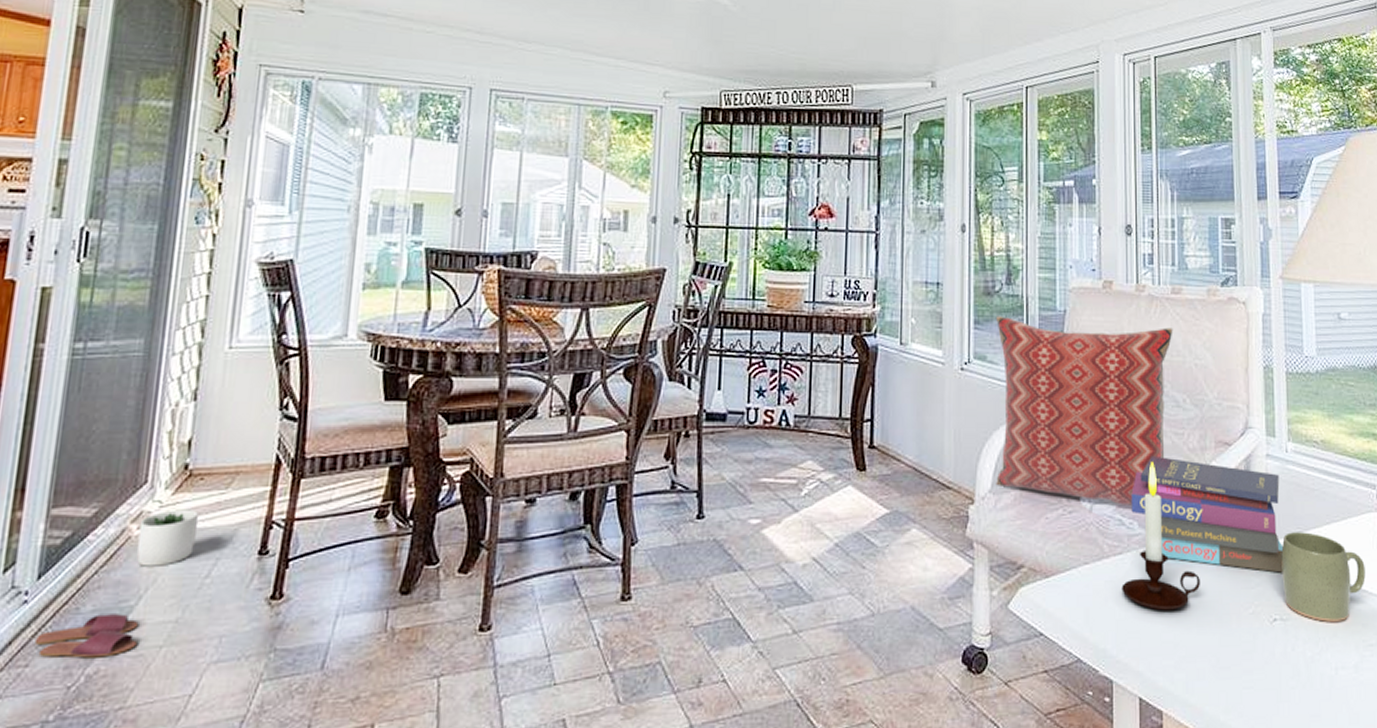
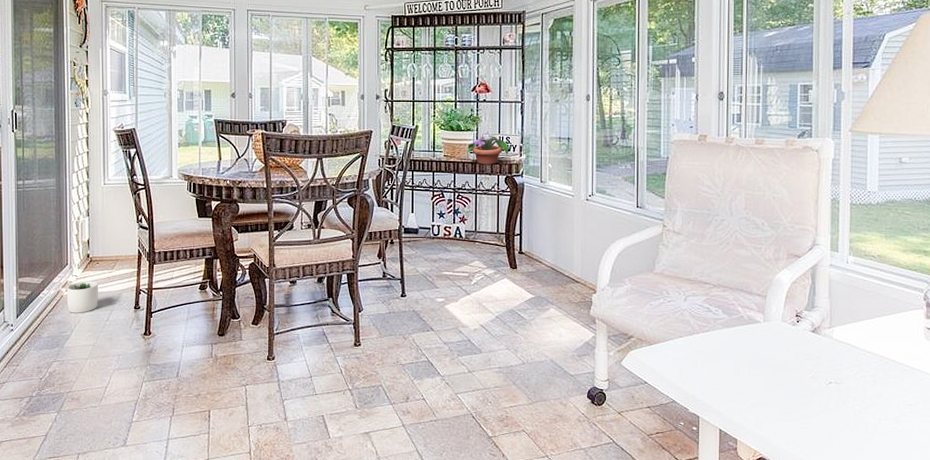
slippers: present [35,614,139,658] -> none [20,339,74,363]
potted flower: none [799,272,859,319] -> present [466,131,510,165]
pillow: present [996,316,1173,505] -> none [613,161,756,298]
candle: present [1122,461,1201,611] -> none [708,267,771,372]
books: present [1131,455,1284,573] -> none [717,263,841,350]
mug: present [1281,532,1366,622] -> none [838,322,910,387]

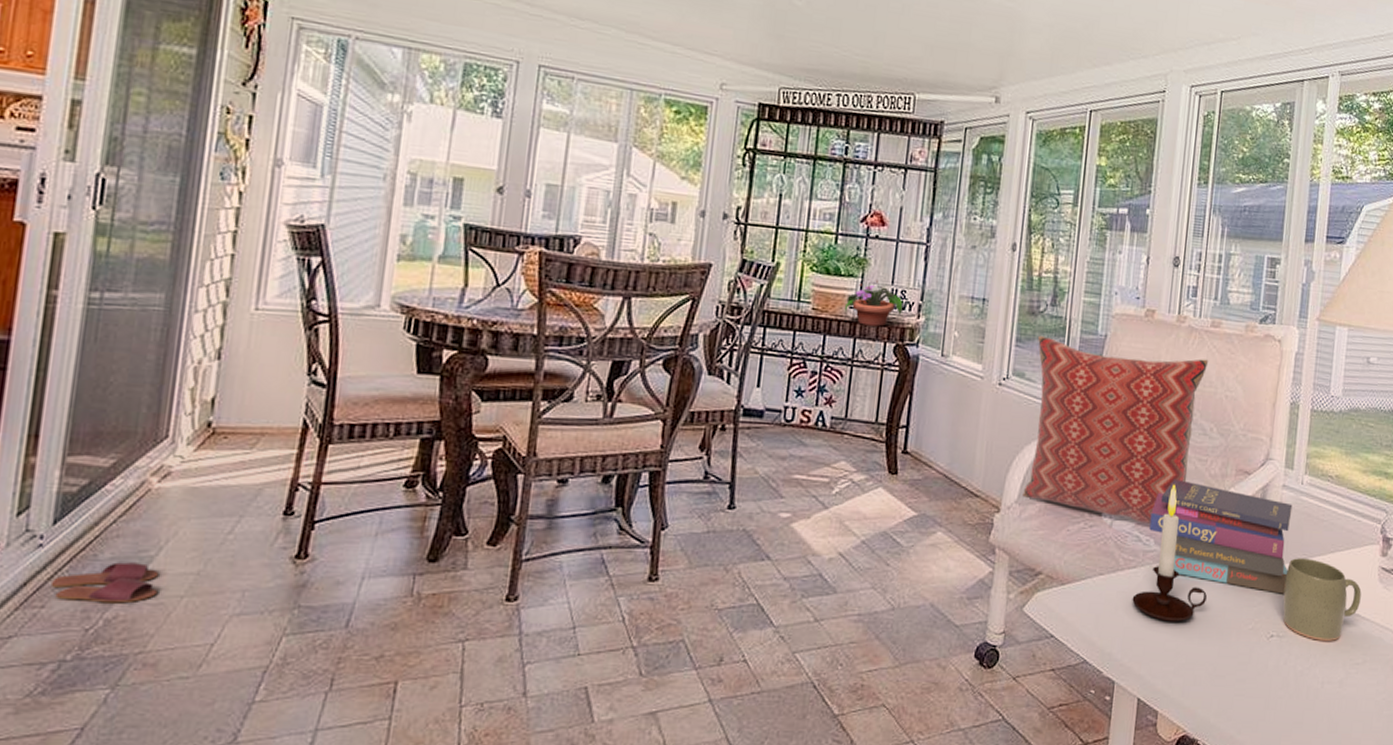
slippers: none [20,339,74,363] -> present [52,562,160,604]
planter: present [66,281,99,313] -> none [156,465,222,520]
pillow: none [613,161,756,298] -> present [1022,335,1209,524]
candle: none [708,267,771,372] -> present [1132,484,1208,622]
books: none [717,263,841,350] -> present [1149,478,1293,594]
mug: none [838,322,910,387] -> present [1283,558,1362,641]

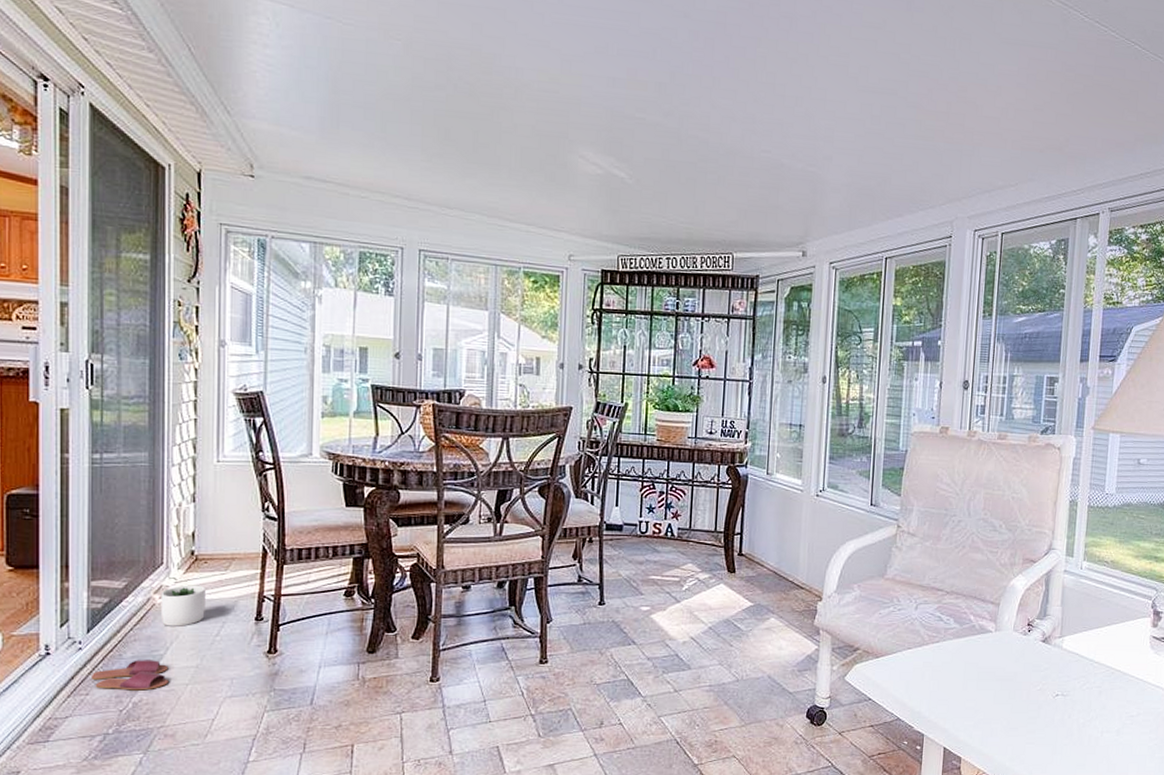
planter: none [156,465,222,520] -> present [160,585,207,626]
potted flower: present [844,280,904,327] -> none [683,413,733,452]
pillow: present [1022,335,1209,524] -> none [840,453,997,606]
candle: present [1132,484,1208,622] -> none [936,573,1001,686]
books: present [1149,478,1293,594] -> none [949,568,1073,661]
mug: present [1283,558,1362,641] -> none [1066,631,1135,698]

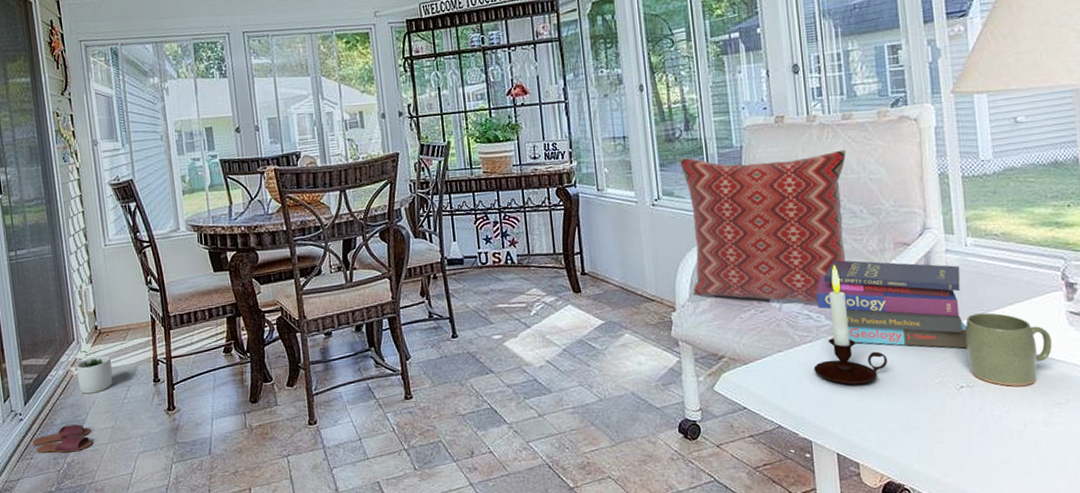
pillow: none [840,453,997,606] -> present [679,149,846,303]
candle: none [936,573,1001,686] -> present [814,265,888,385]
books: none [949,568,1073,661] -> present [816,259,968,349]
mug: none [1066,631,1135,698] -> present [965,312,1052,386]

